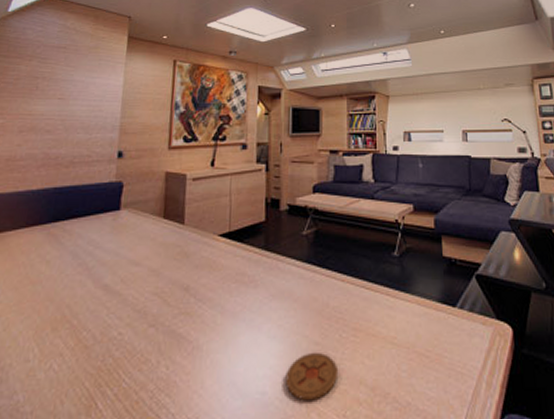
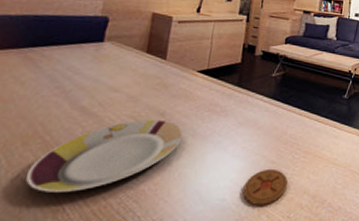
plate: none [57,295,211,385] -> present [25,119,183,192]

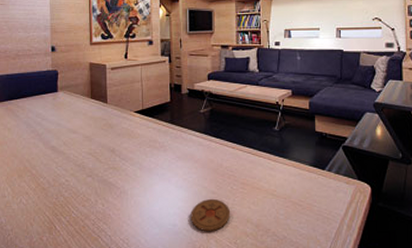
plate: present [25,119,183,192] -> none [25,155,132,214]

